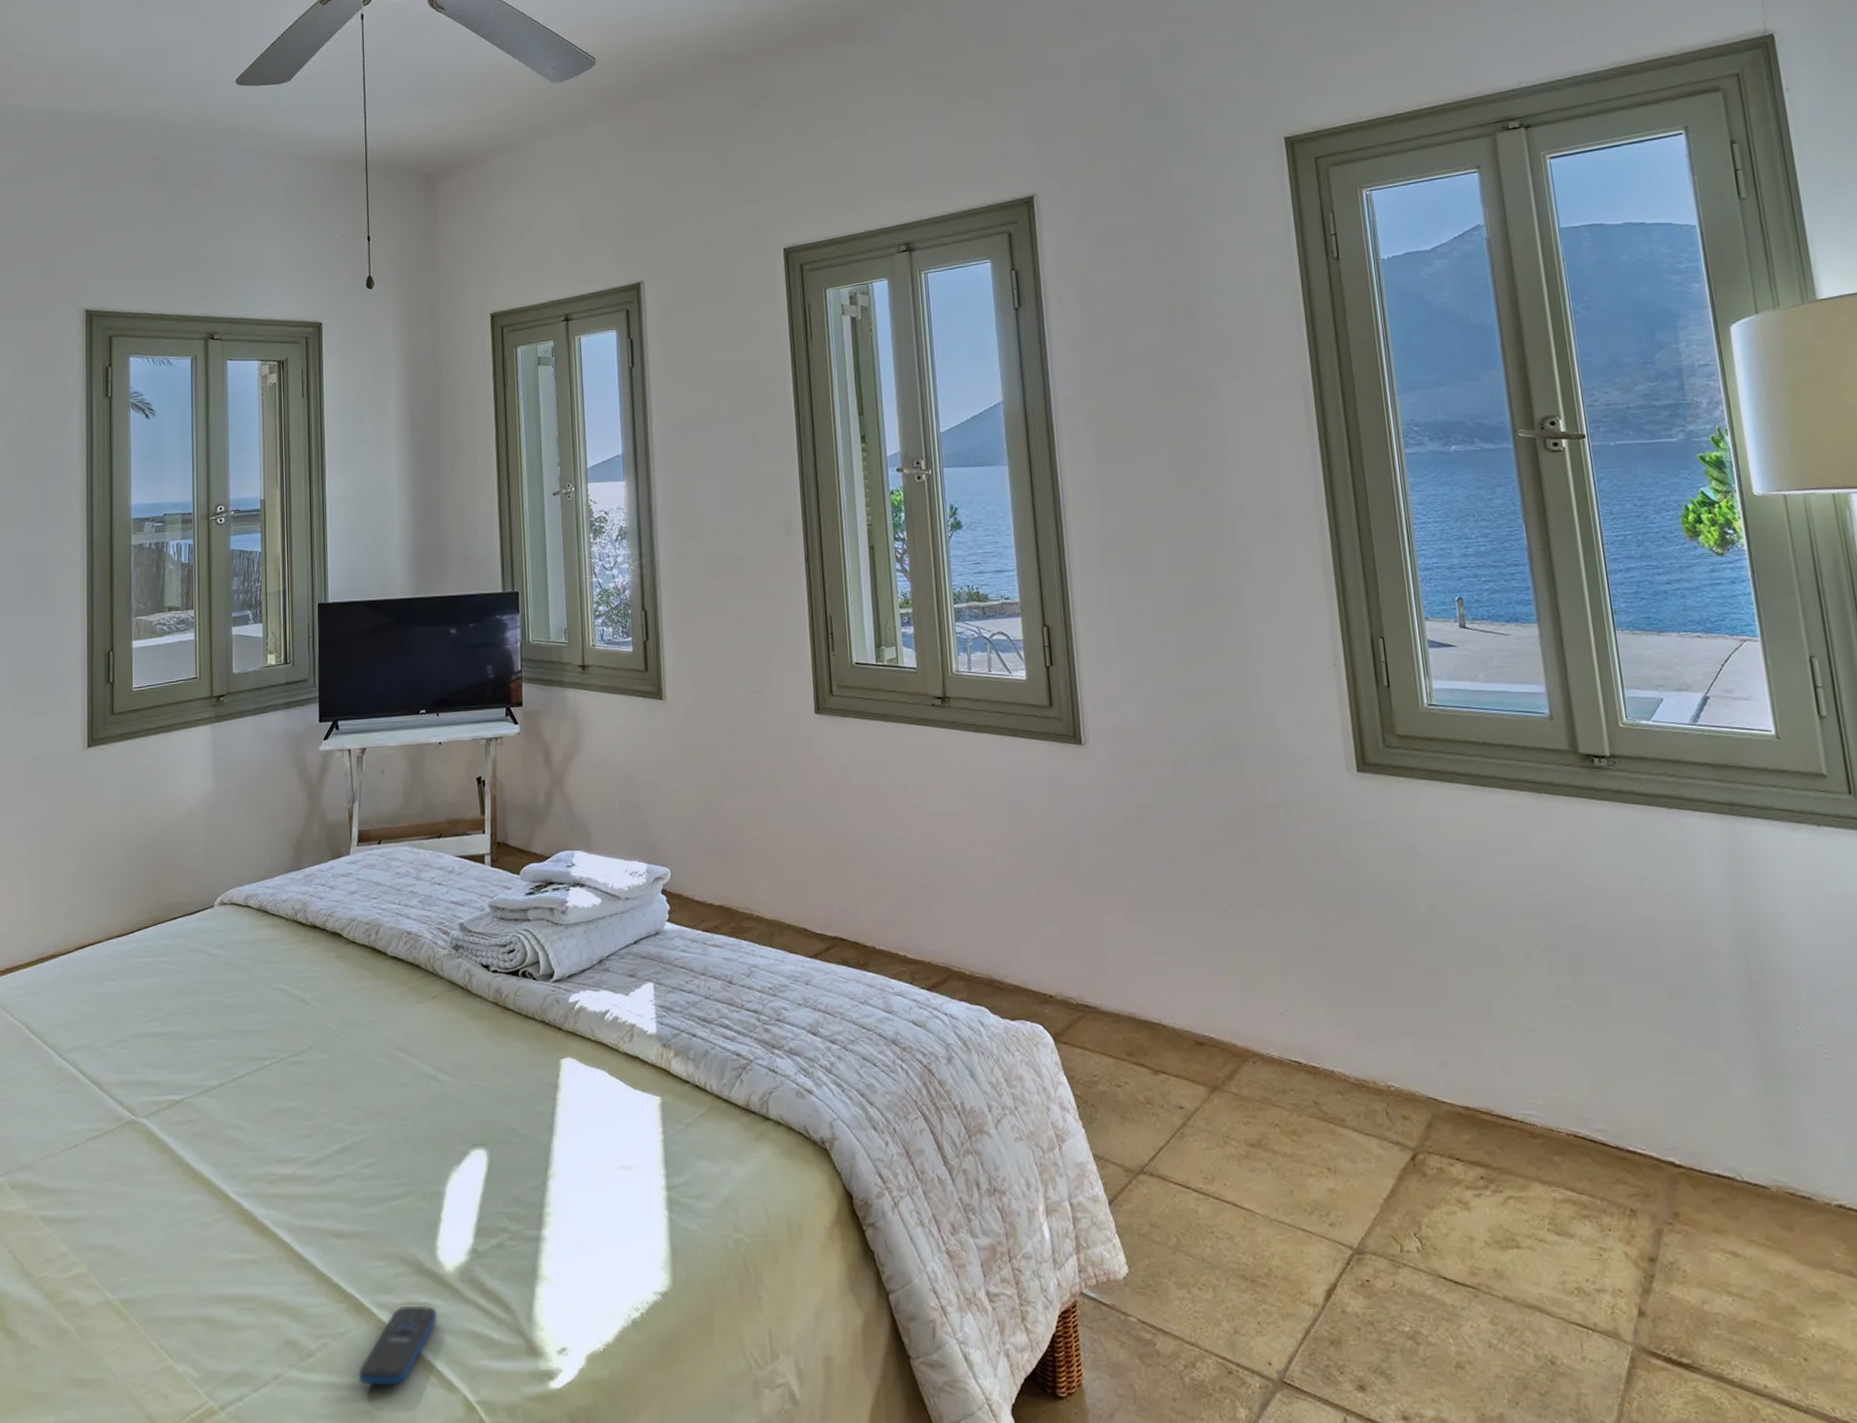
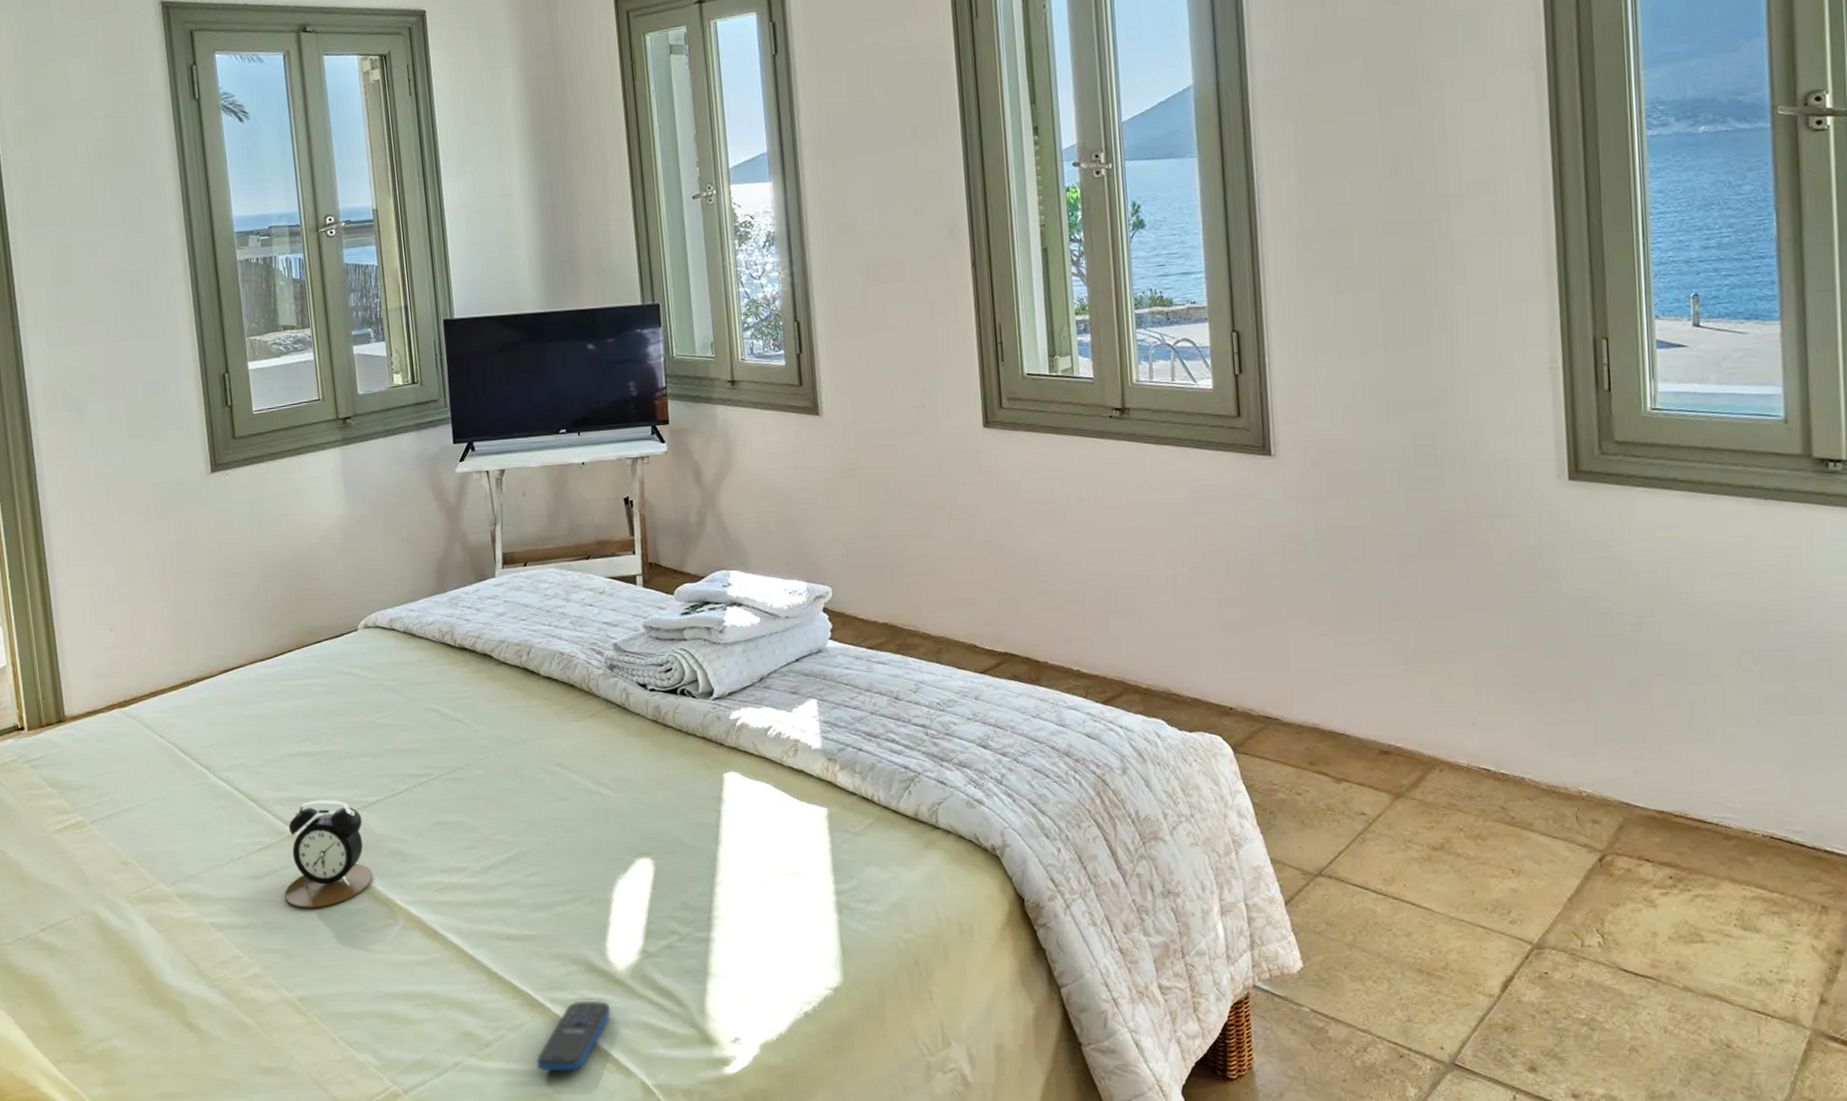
alarm clock: none [118,1083,208,1201] -> present [285,799,373,908]

